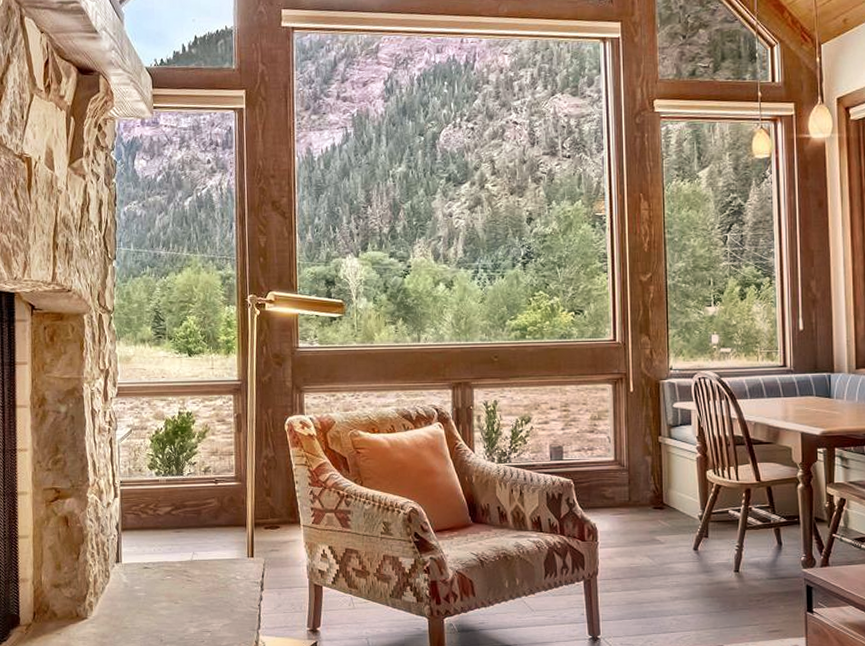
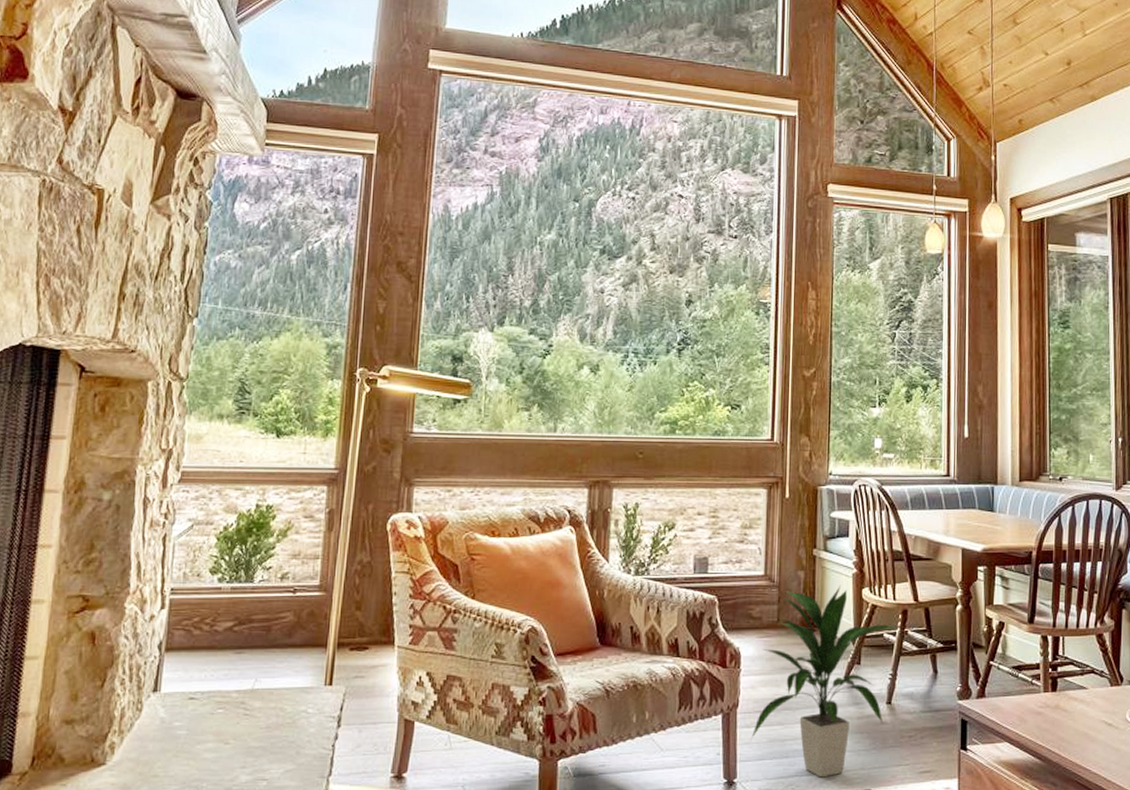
indoor plant: none [611,467,742,635] -> present [751,584,898,778]

